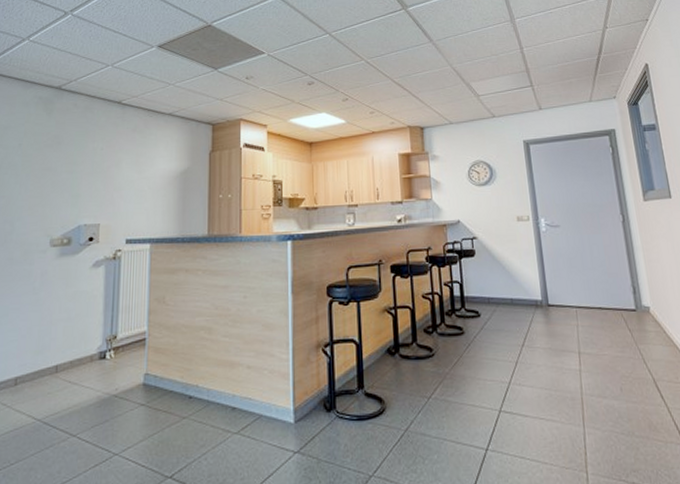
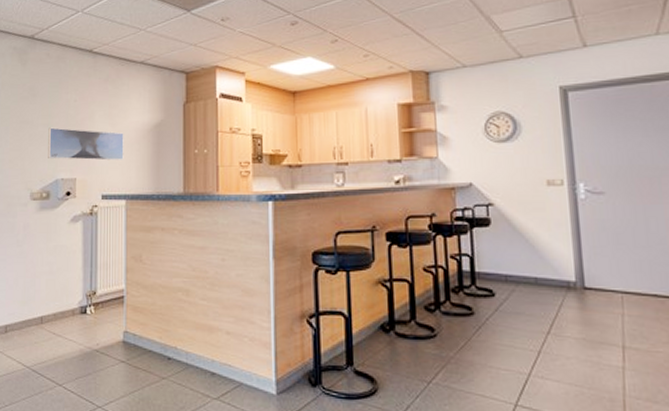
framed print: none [71,174,150,206] -> present [48,127,124,161]

